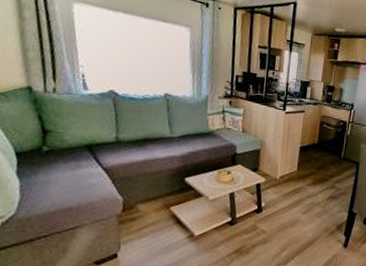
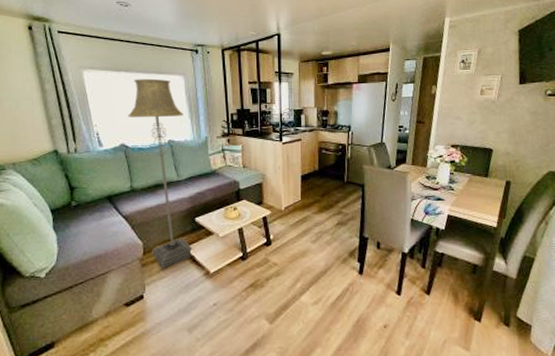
floor lamp: none [121,22,185,228] -> present [128,78,194,269]

